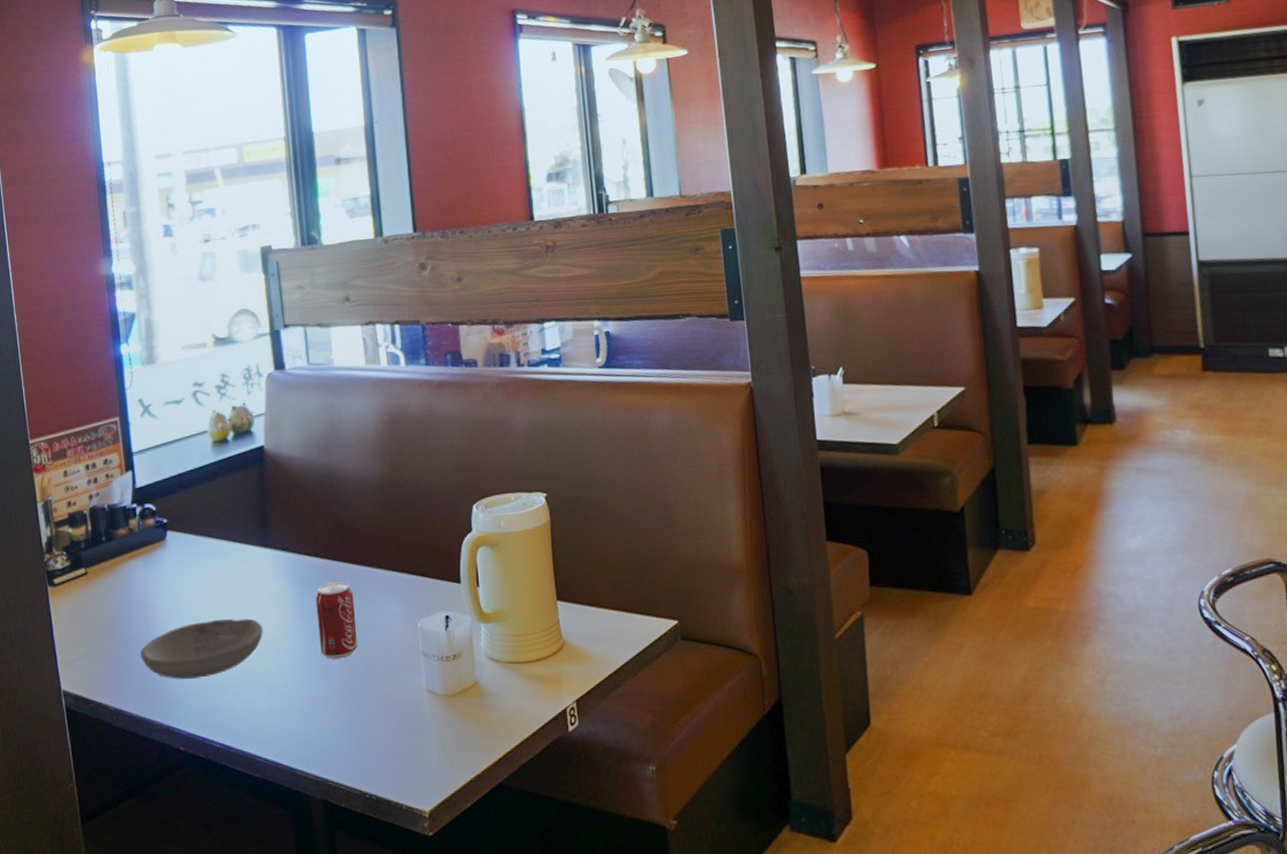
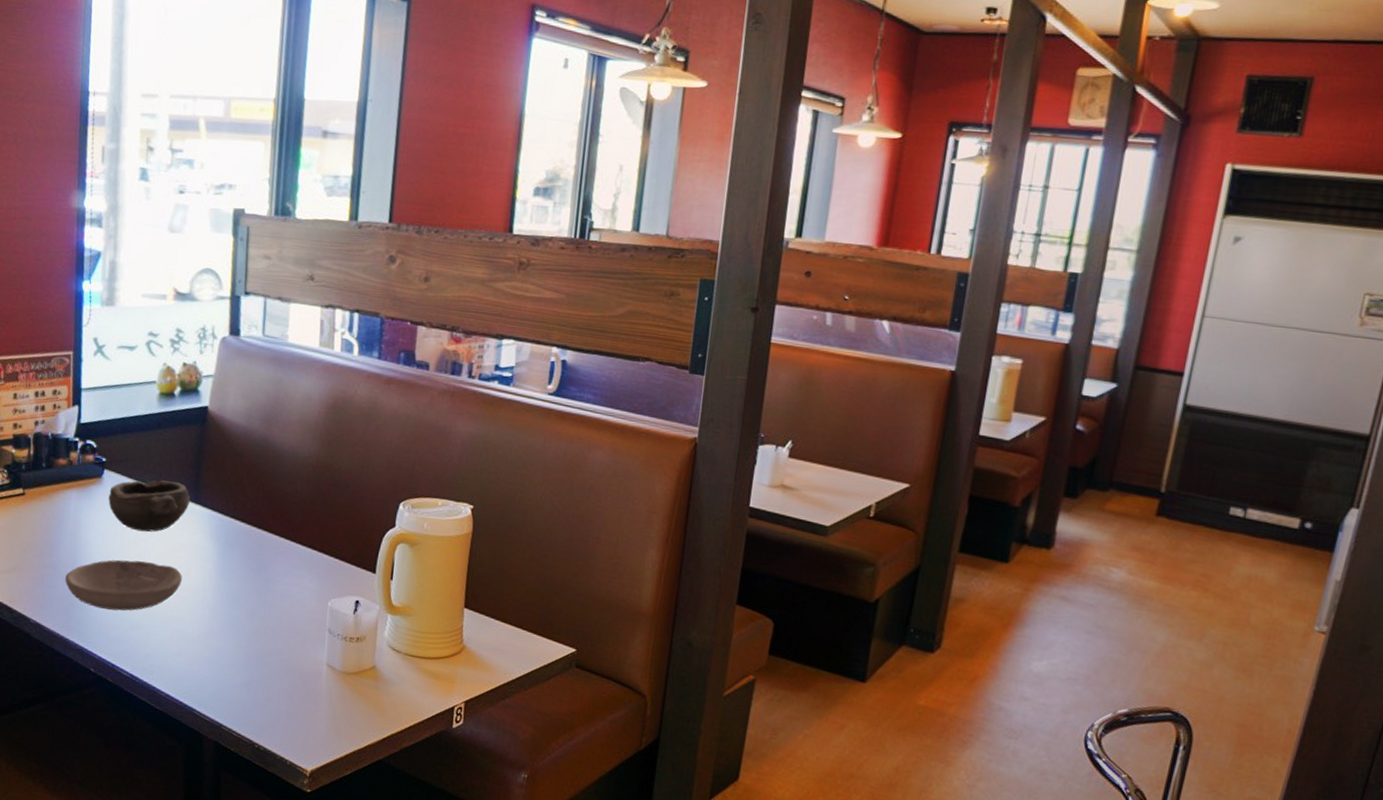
bowl: none [175,529,260,589] -> present [108,480,191,532]
beverage can: present [315,581,357,659] -> none [233,547,272,620]

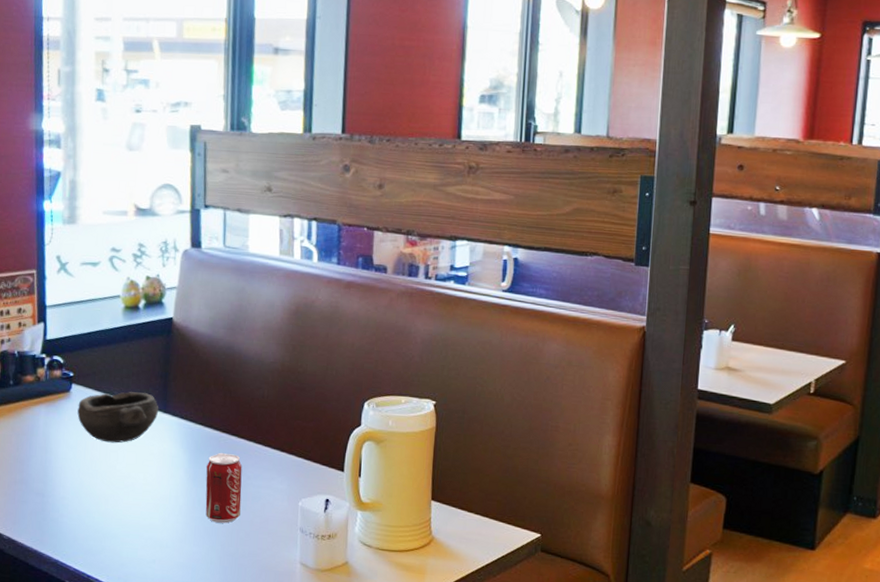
bowl: present [65,559,182,611] -> none [37,471,154,522]
beverage can: none [233,547,272,620] -> present [205,452,243,524]

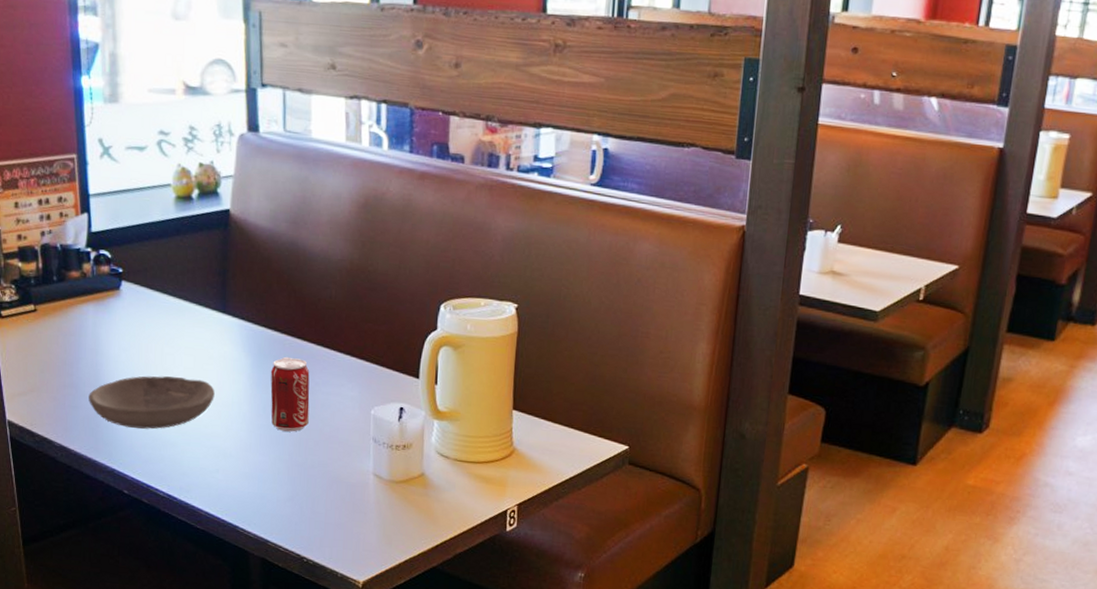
bowl: none [37,471,154,522] -> present [89,376,215,429]
bowl: present [77,392,159,443] -> none [129,290,218,346]

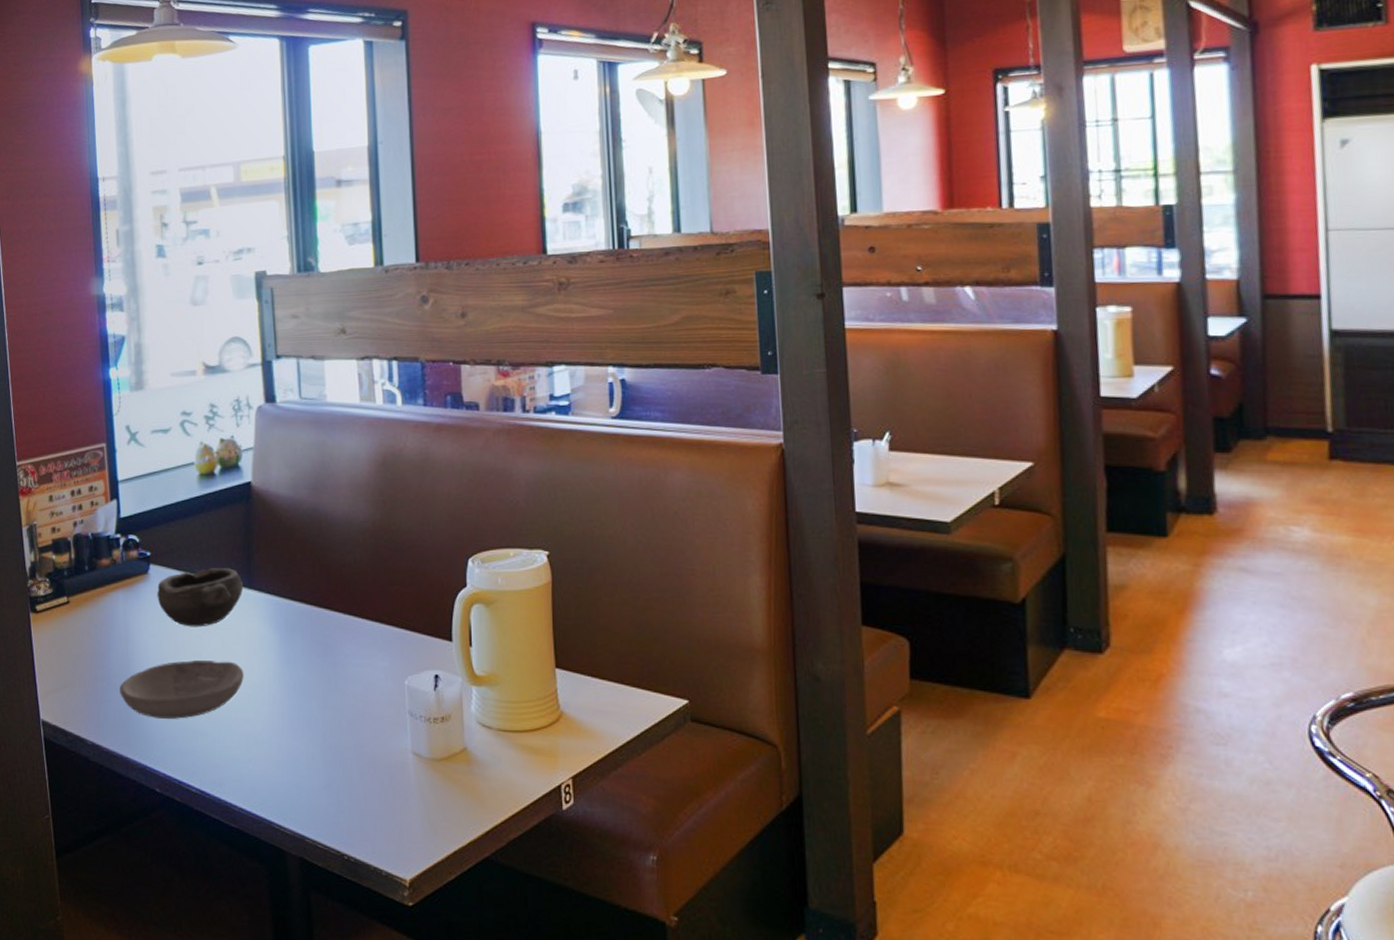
bowl: none [129,290,218,346] -> present [157,568,244,627]
beverage can: present [270,356,310,432] -> none [298,629,341,711]

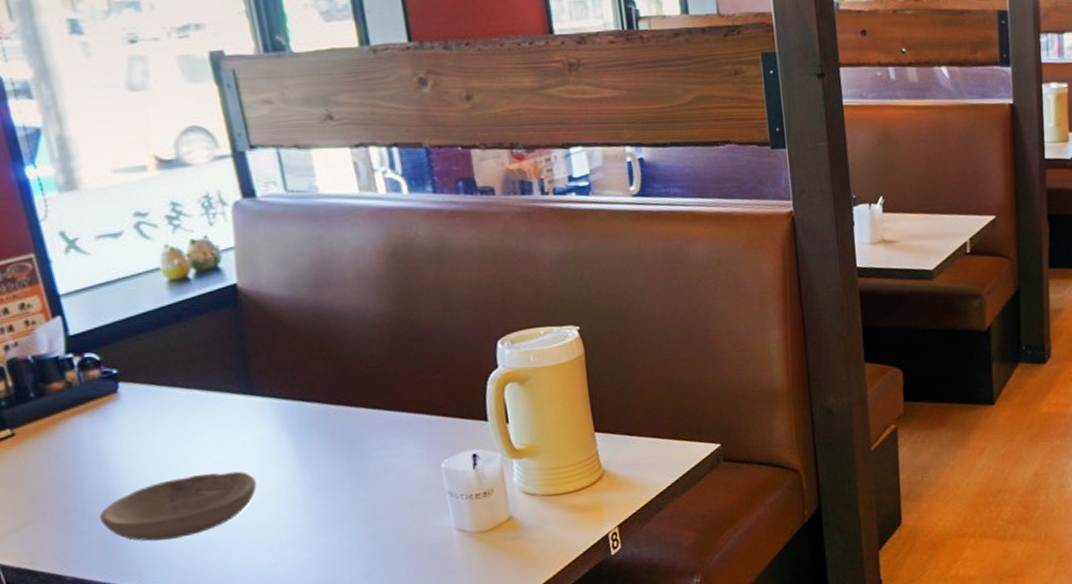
bowl: present [157,568,244,627] -> none [132,376,243,443]

